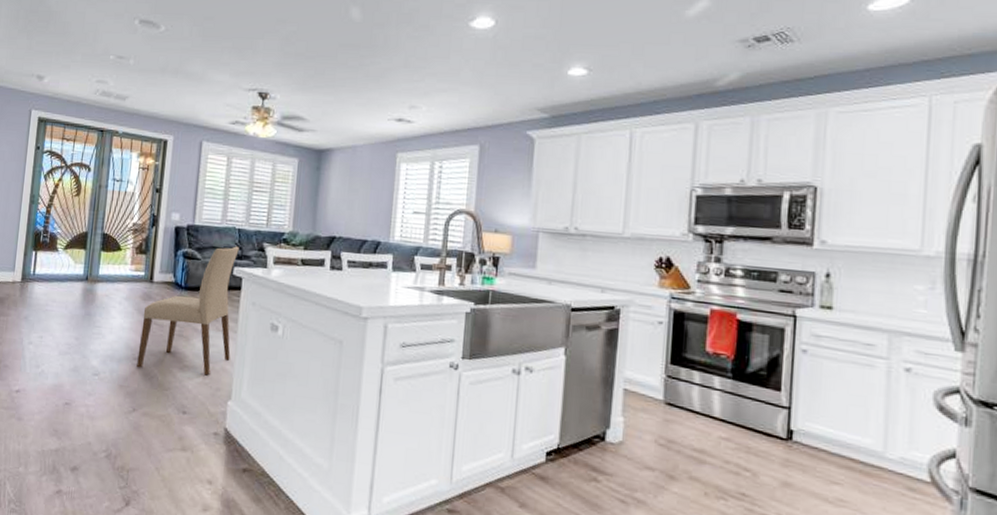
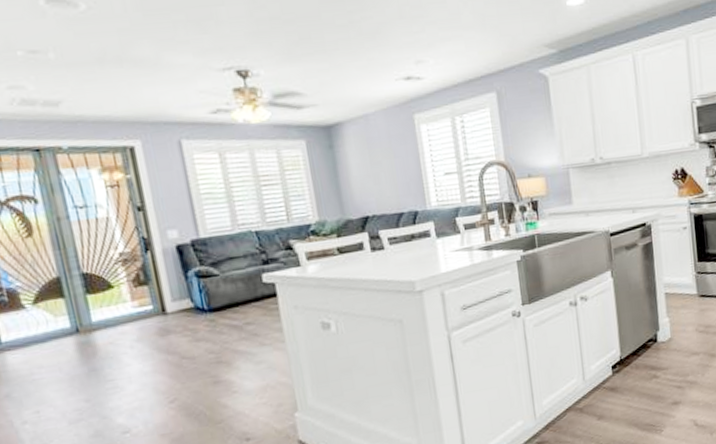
chair: present [137,246,239,376] -> none [165,250,285,411]

